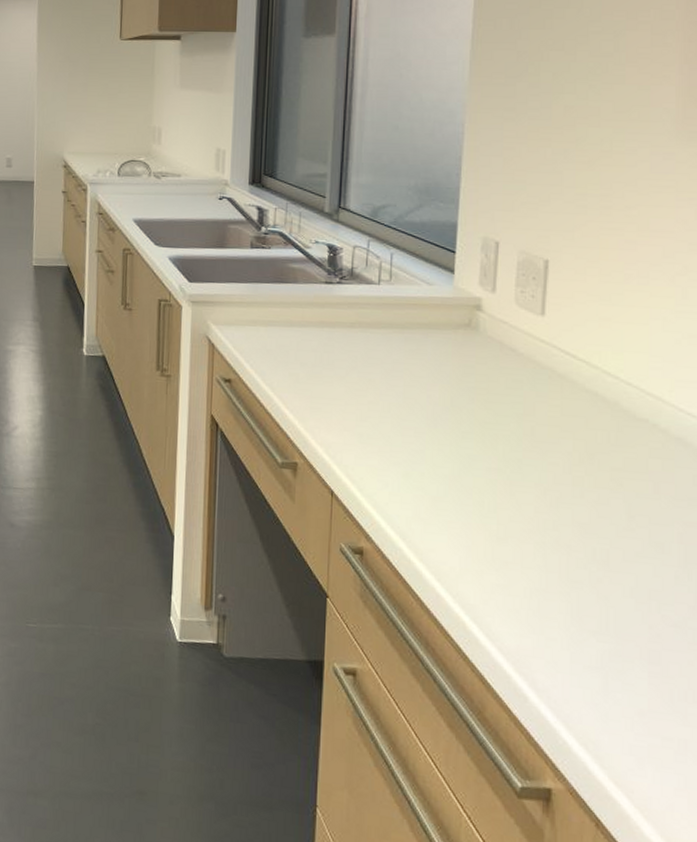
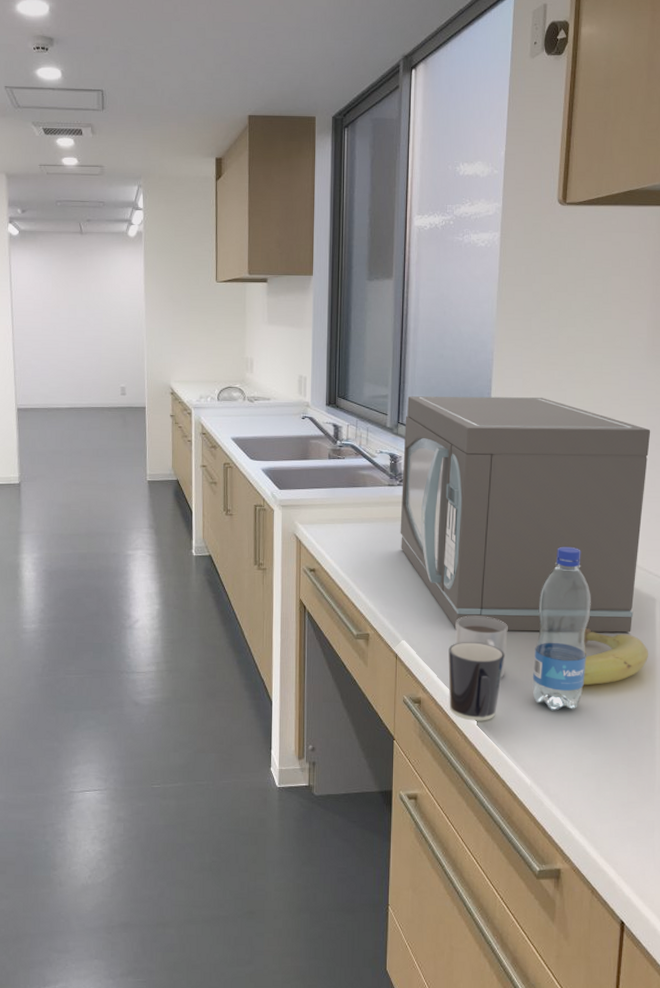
microwave: none [339,175,681,487] -> present [400,396,651,633]
mug: none [400,481,476,585] -> present [448,641,504,721]
mug: none [408,449,481,531] -> present [454,615,508,678]
bottle: none [513,369,596,582] -> present [532,546,591,711]
fruit: none [584,476,679,551] -> present [583,628,649,686]

